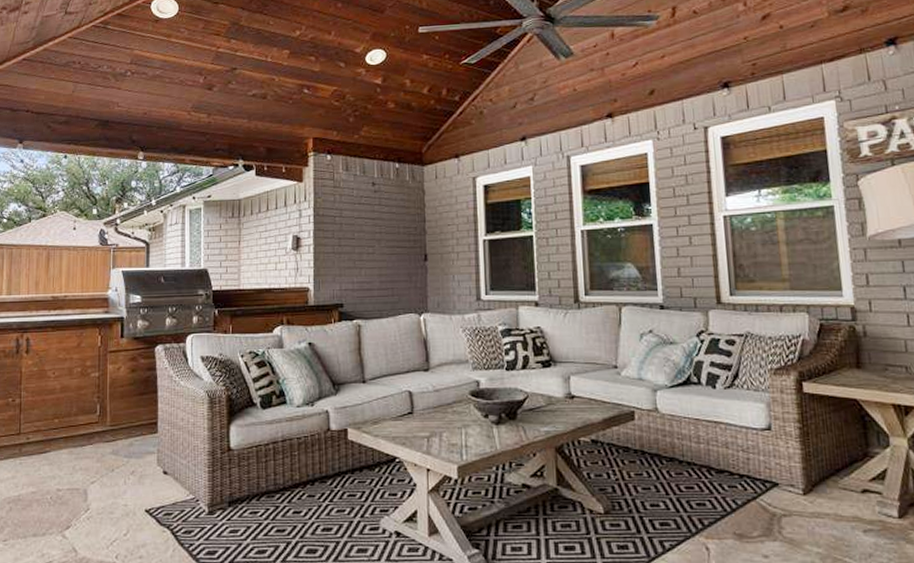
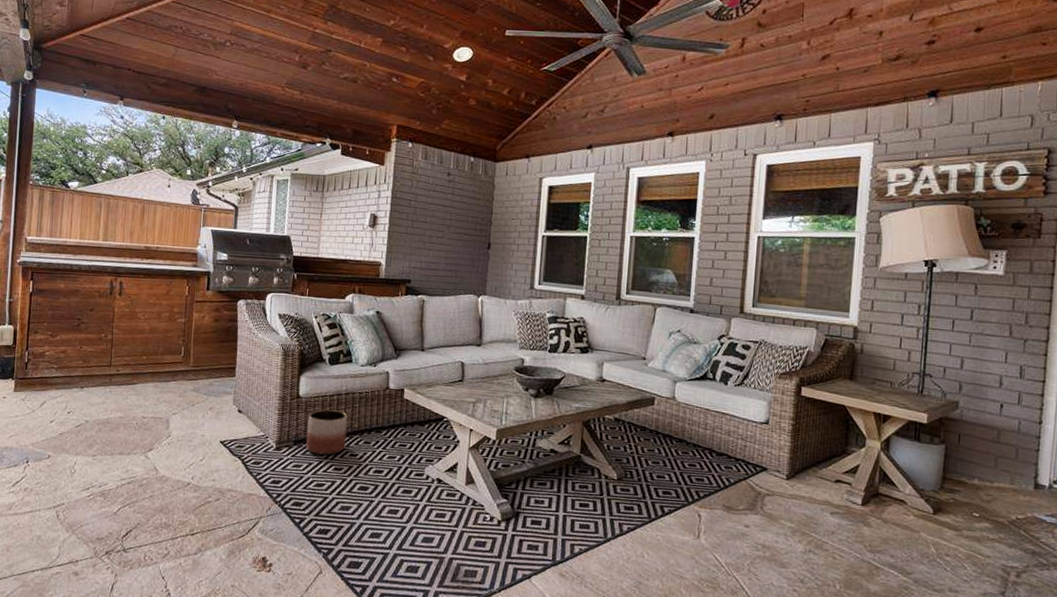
planter: none [242,461,287,515] -> present [306,409,348,455]

